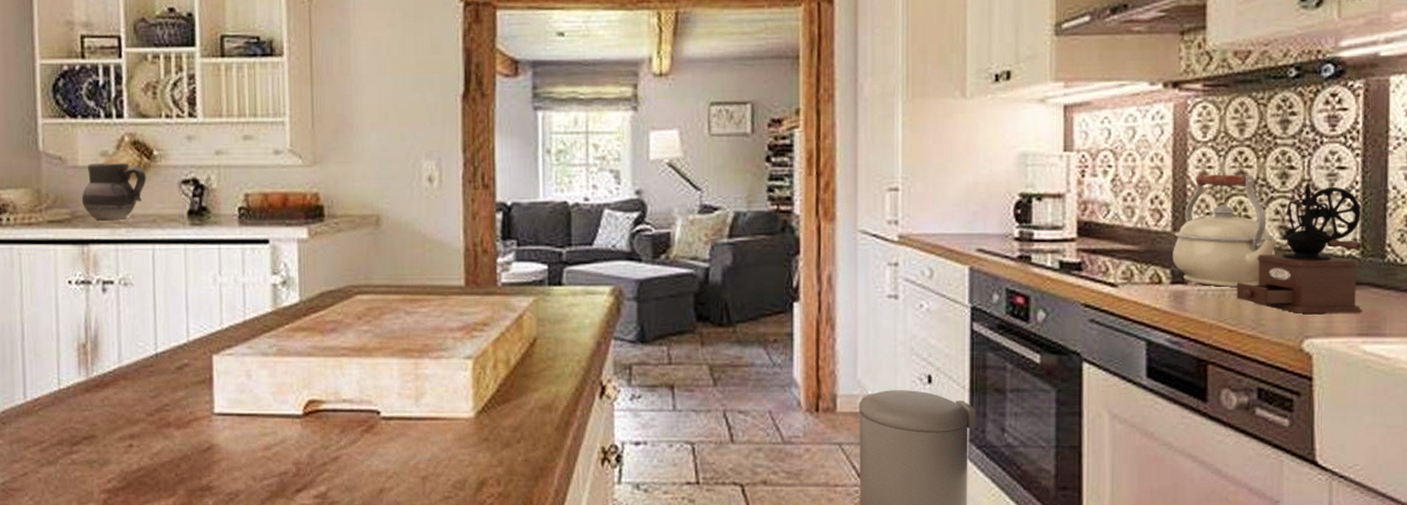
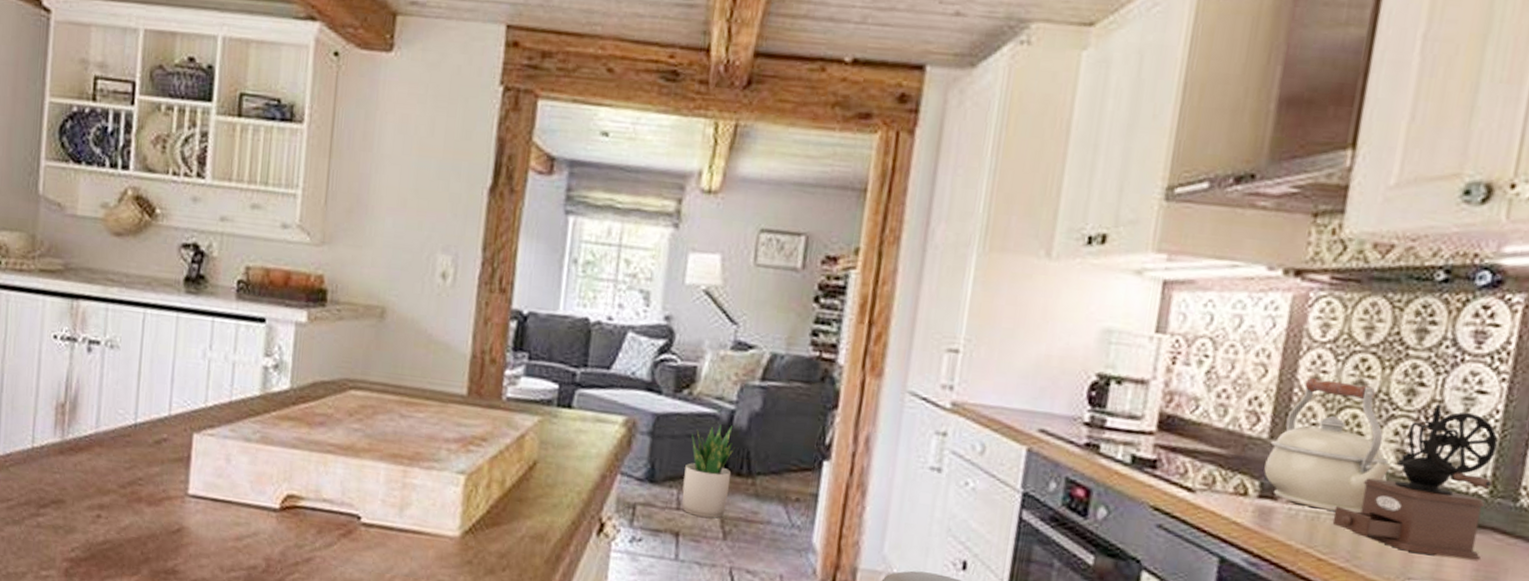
ceramic jug: present [81,162,146,220] -> none [76,213,146,278]
planter: none [671,282,714,368] -> present [682,424,735,518]

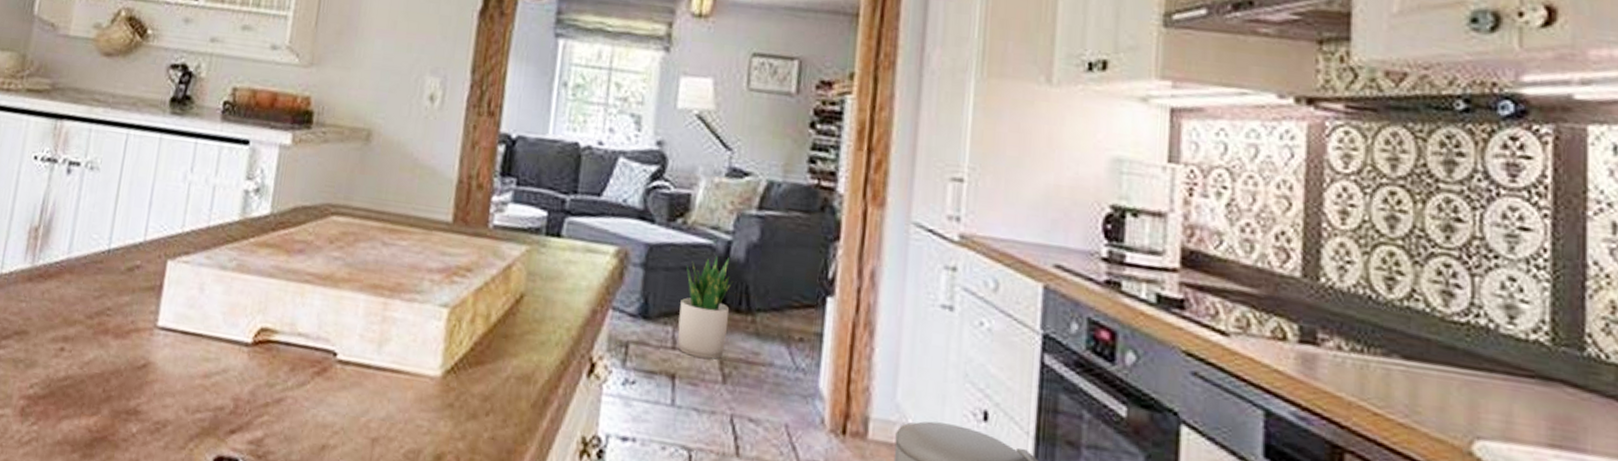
kettle: present [1264,377,1392,514] -> none [1301,211,1440,363]
coffee grinder: present [1332,404,1498,561] -> none [1383,241,1554,418]

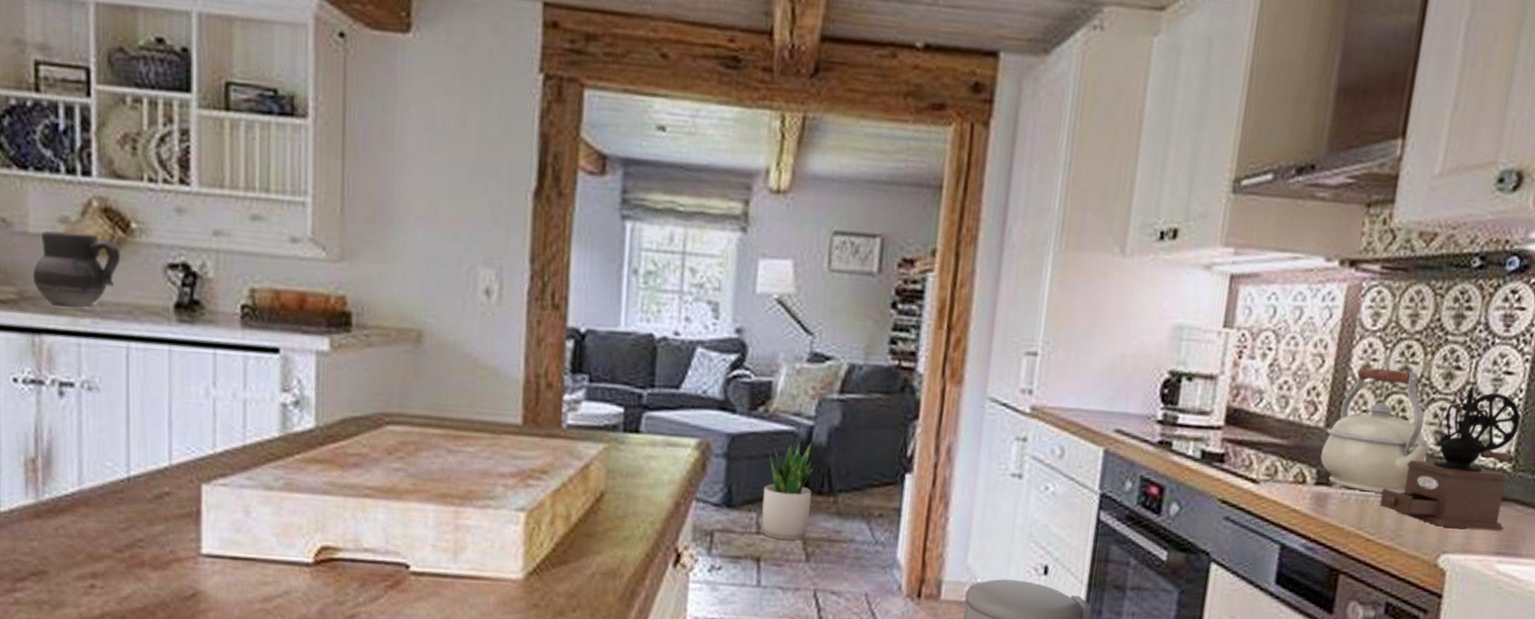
ceramic jug: none [65,34,136,98] -> present [32,230,121,307]
kettle: none [1301,211,1440,363] -> present [1320,365,1432,495]
coffee grinder: none [1383,241,1554,418] -> present [1379,386,1521,531]

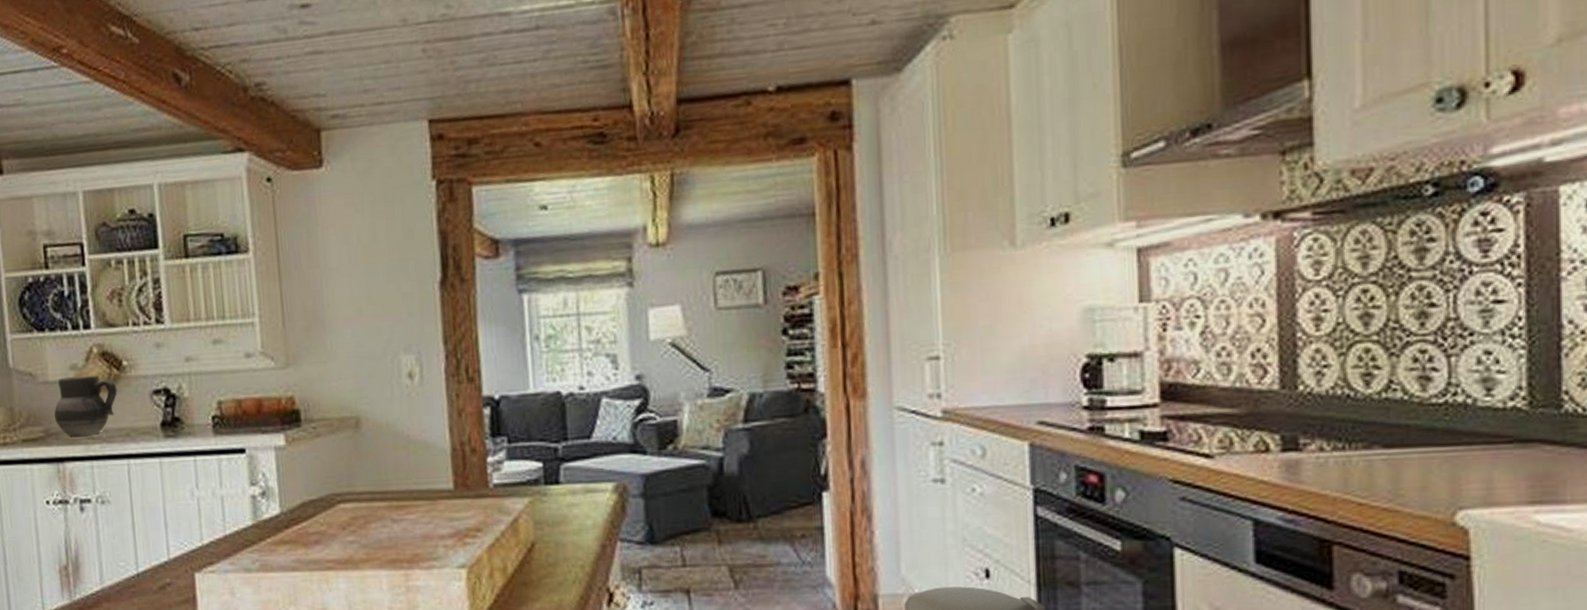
planter: present [761,442,815,540] -> none [683,473,732,570]
kettle: present [1320,365,1432,495] -> none [1282,316,1418,452]
coffee grinder: present [1379,386,1521,531] -> none [1365,322,1533,480]

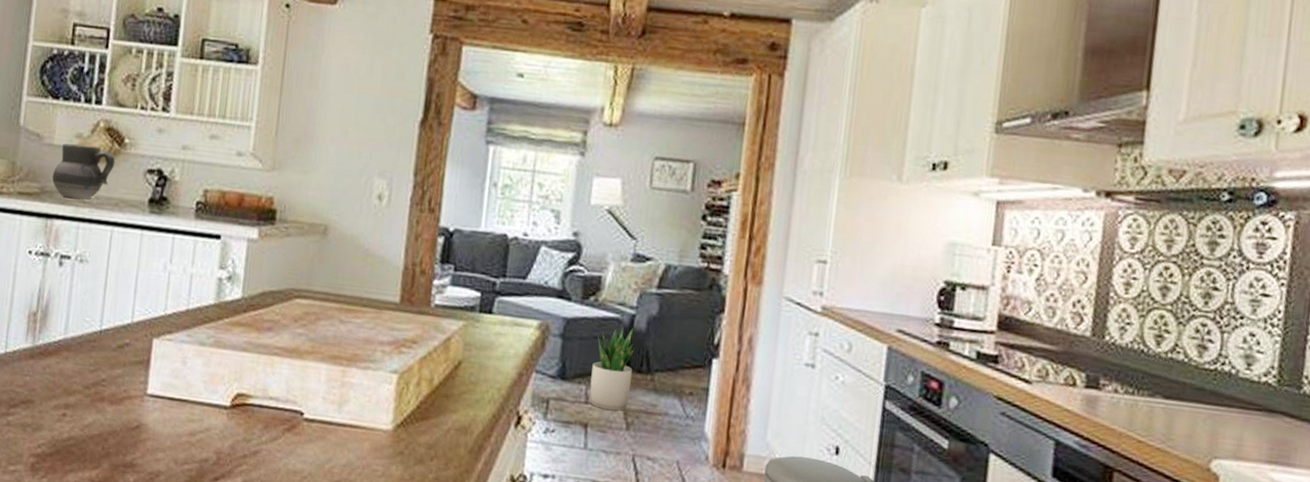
planter: none [683,473,732,570] -> present [589,327,636,411]

